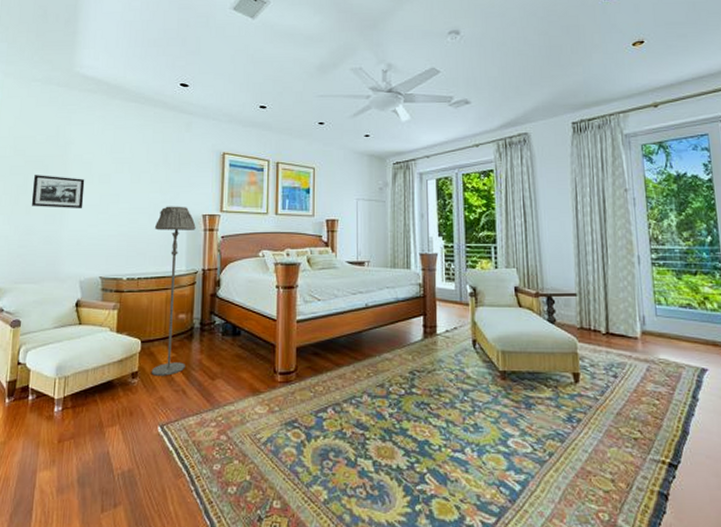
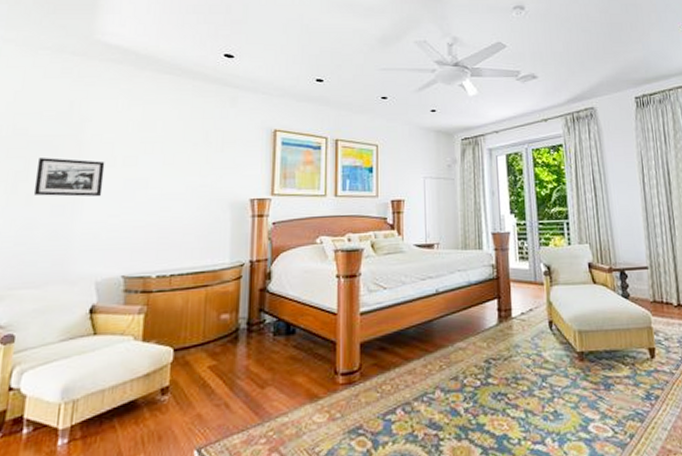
floor lamp: present [151,206,196,376] -> none [185,190,242,390]

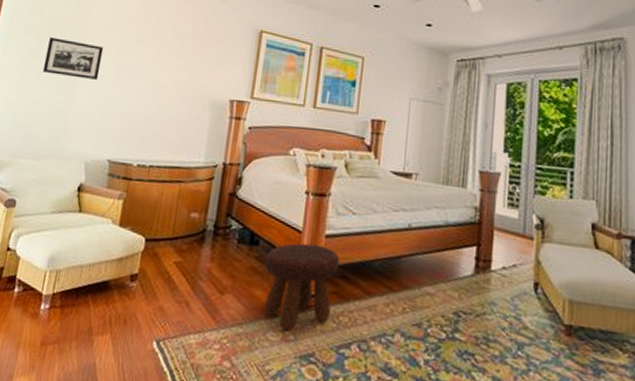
footstool: none [303,323,377,411] -> present [264,243,340,332]

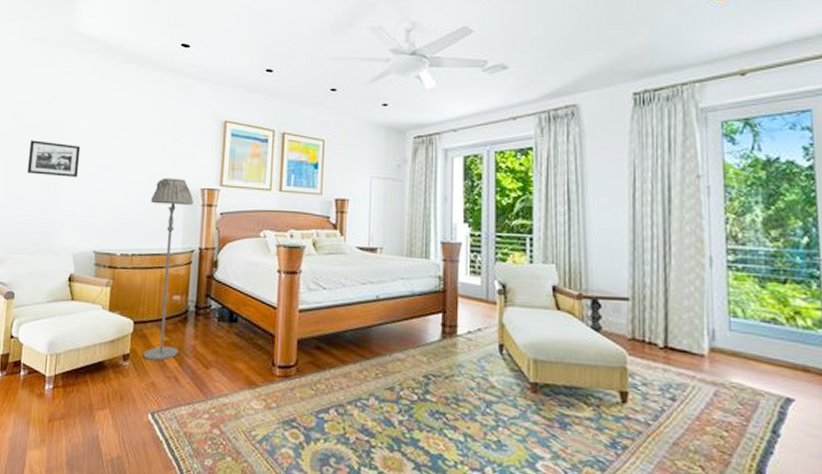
floor lamp: none [152,86,222,284] -> present [143,178,194,361]
footstool: present [264,243,340,332] -> none [244,318,314,400]

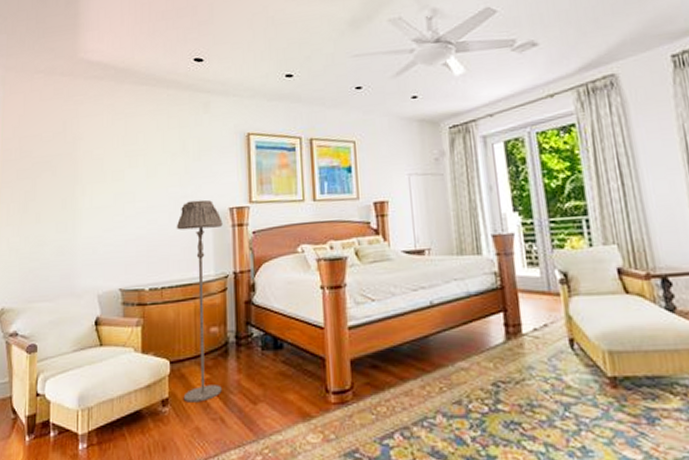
picture frame: present [26,140,81,178] -> none [41,177,97,214]

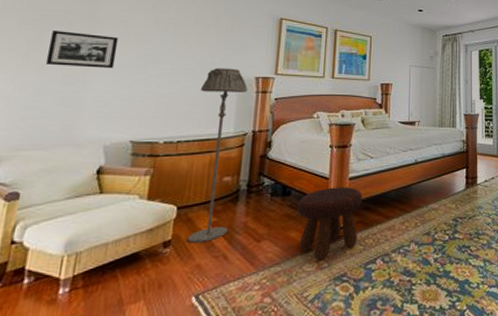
picture frame: none [41,177,97,214] -> present [45,31,119,69]
footstool: none [291,338,368,431] -> present [297,186,363,261]

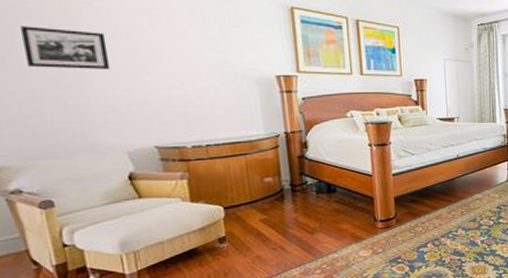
floor lamp: present [187,68,248,243] -> none [216,66,280,238]
footstool: present [297,186,363,261] -> none [344,182,409,248]

